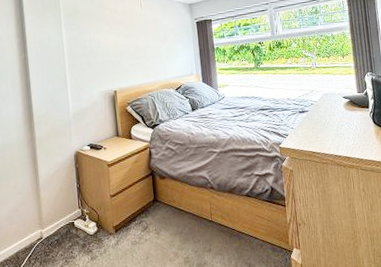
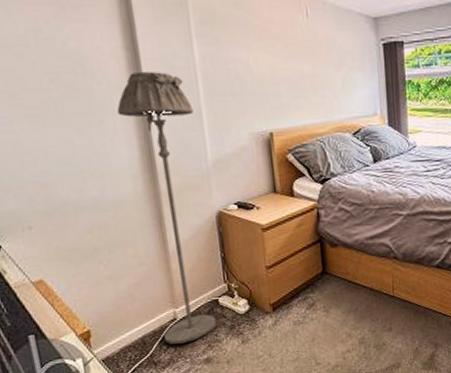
floor lamp: none [9,51,72,259] -> present [117,71,216,345]

